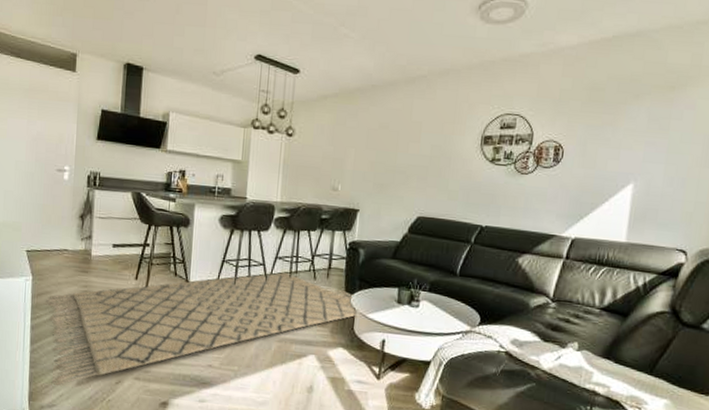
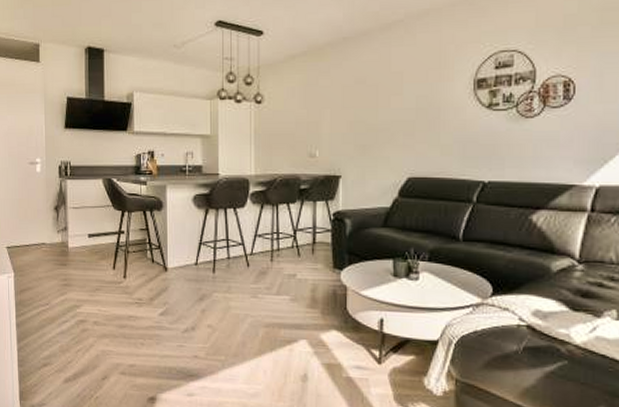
rug: present [45,273,357,386] -> none [28,252,348,385]

